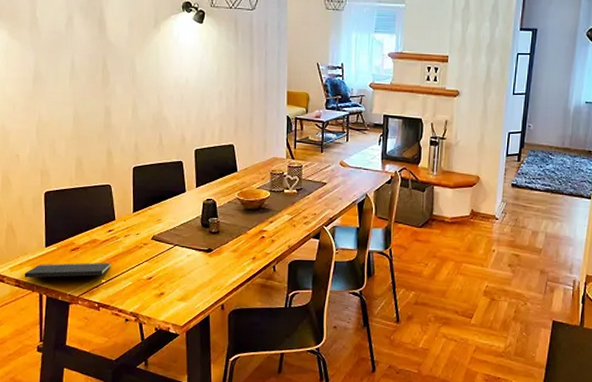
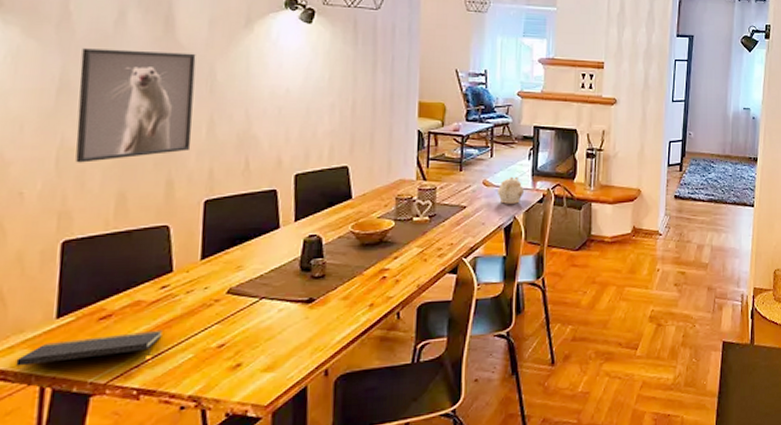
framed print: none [47,46,122,135] -> present [75,48,196,163]
teapot: none [352,159,374,183] -> present [498,176,523,204]

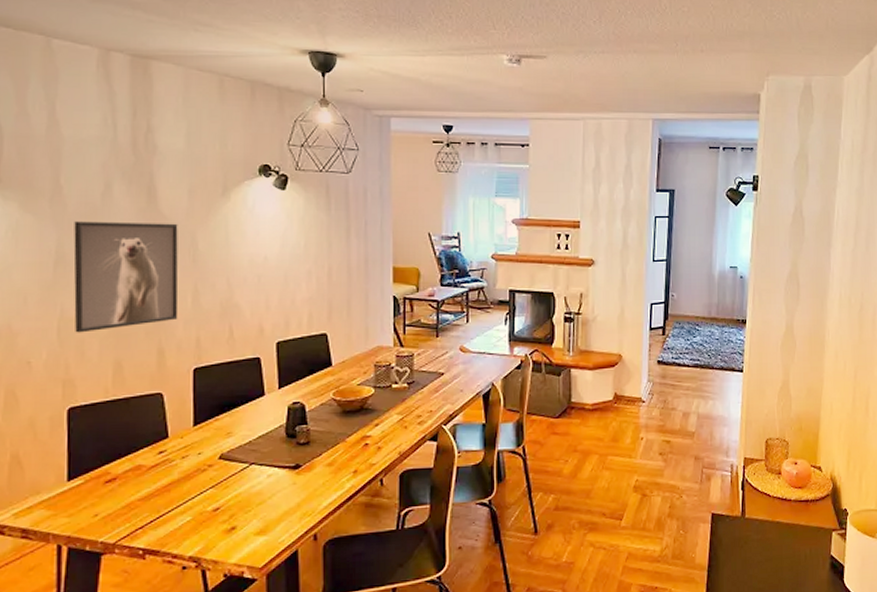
notepad: present [15,329,163,367] -> none [35,493,162,526]
teapot: present [498,176,523,204] -> none [475,342,501,370]

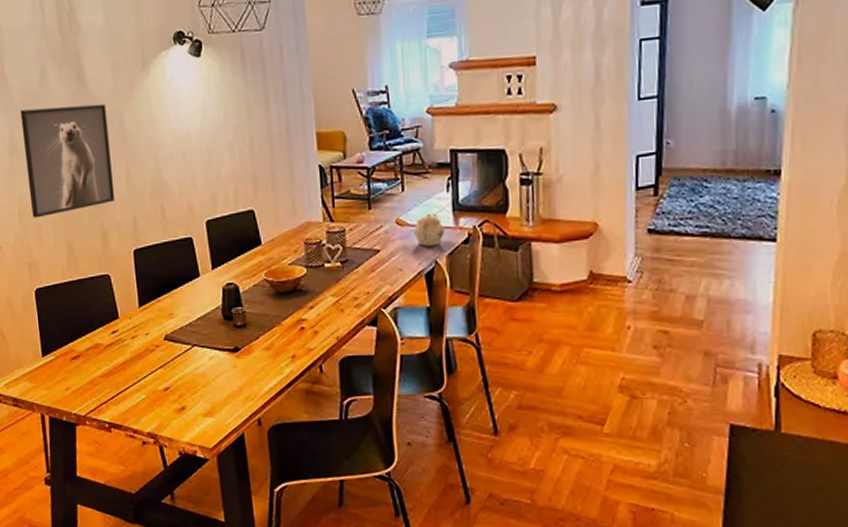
teapot: none [475,342,501,370] -> present [414,213,444,246]

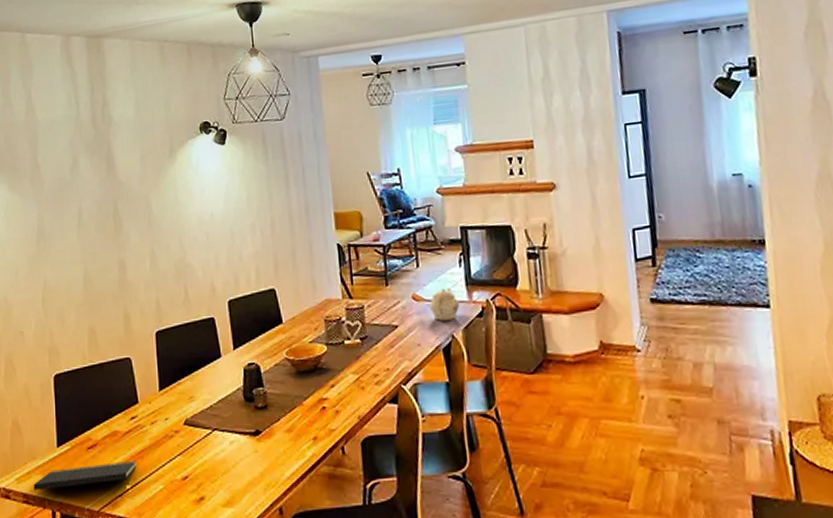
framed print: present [20,103,116,218] -> none [50,189,140,302]
notepad: none [22,371,120,396] -> present [33,460,137,491]

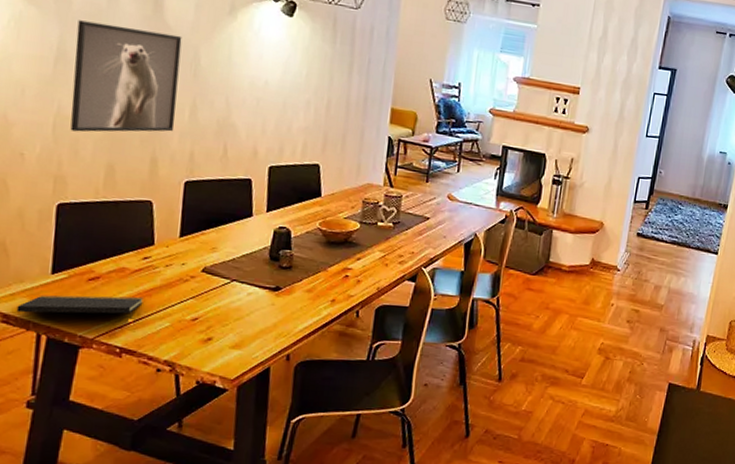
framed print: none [50,189,140,302] -> present [70,20,182,133]
teapot: present [430,287,459,321] -> none [461,193,487,222]

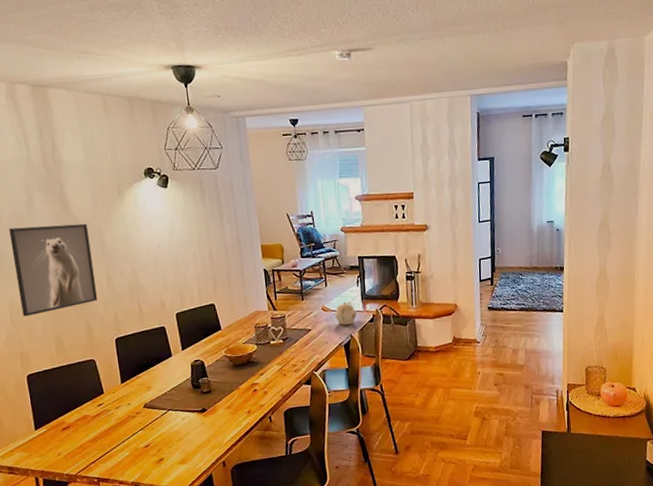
notepad: present [16,295,144,319] -> none [16,435,106,464]
teapot: none [461,193,487,222] -> present [335,301,356,325]

